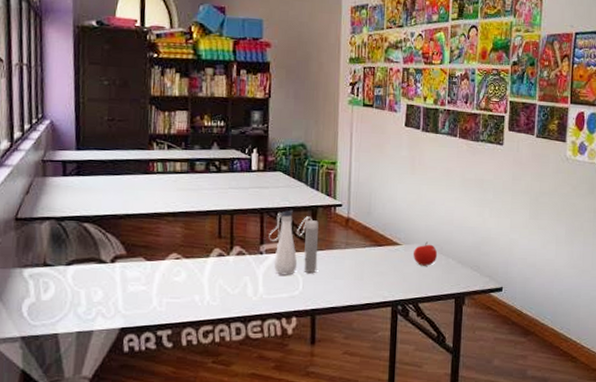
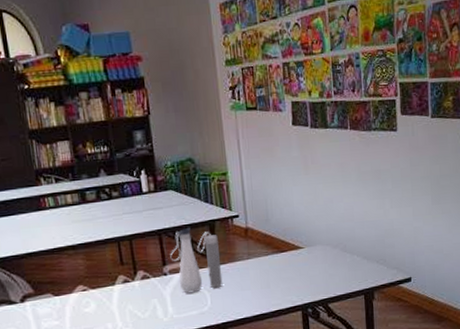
fruit: present [414,241,438,266] -> none [317,241,342,267]

